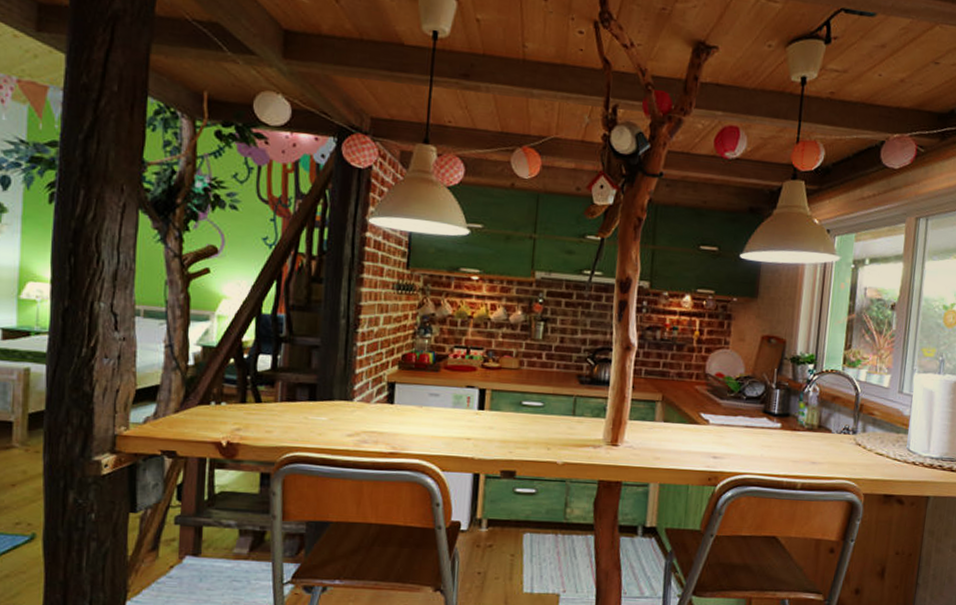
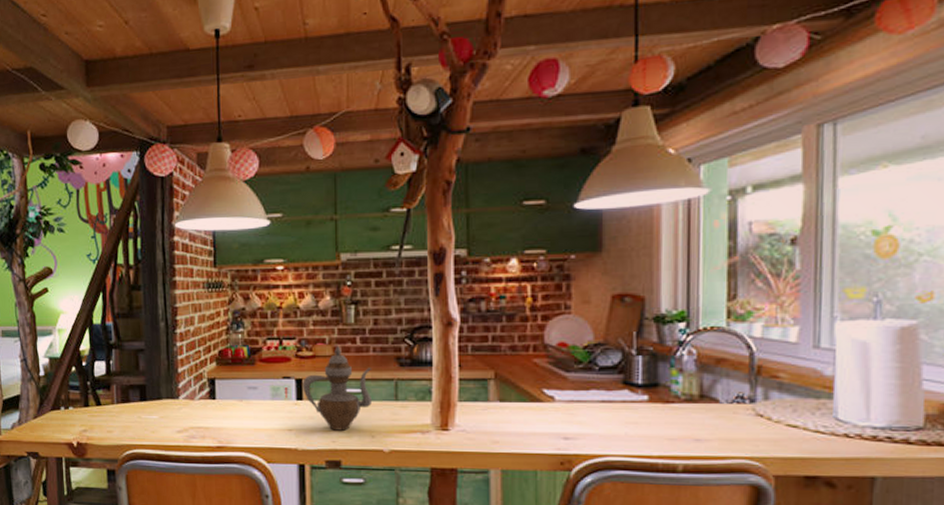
teapot: none [485,359,553,442] -> present [303,345,371,431]

